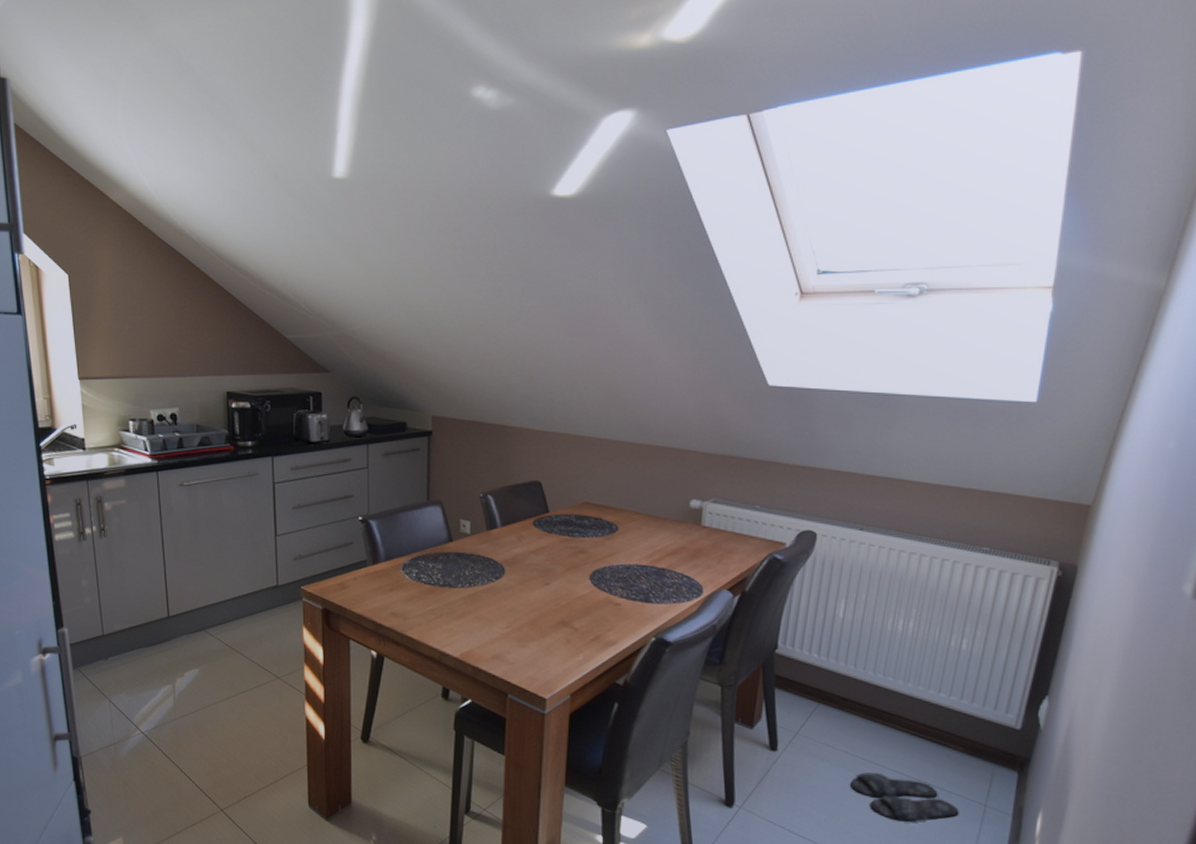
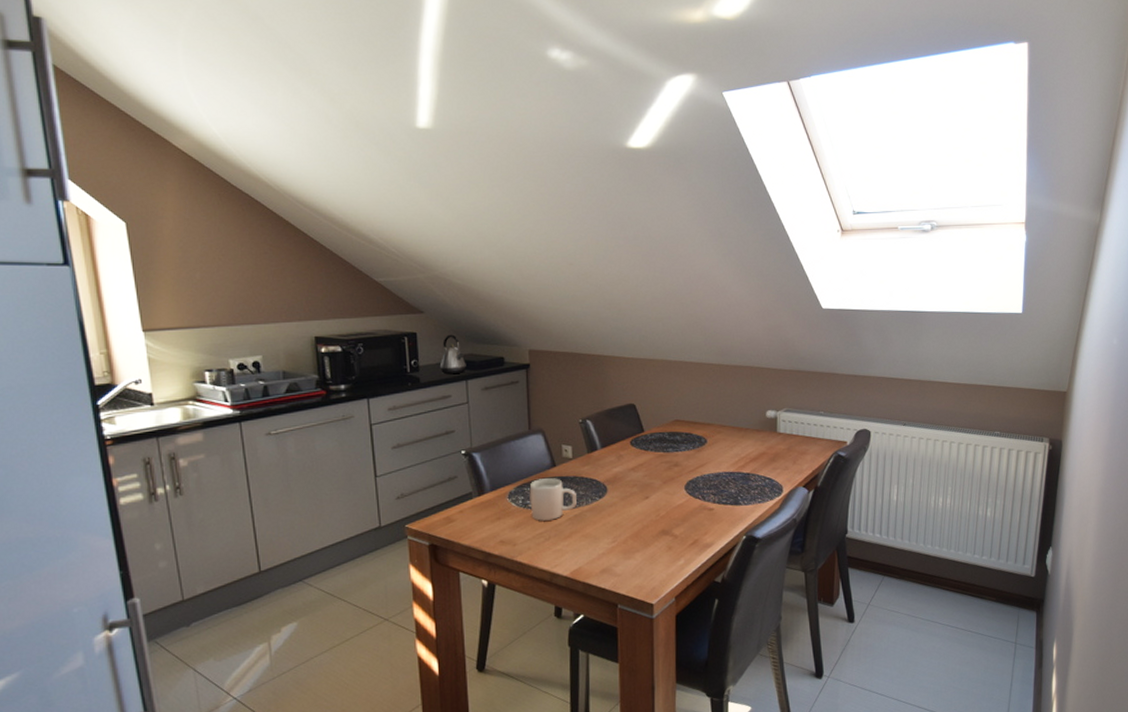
toaster: present [293,409,331,445] -> none [388,350,429,384]
mug: none [423,553,472,597] -> present [529,478,577,521]
slippers: present [850,772,959,822] -> none [914,629,997,667]

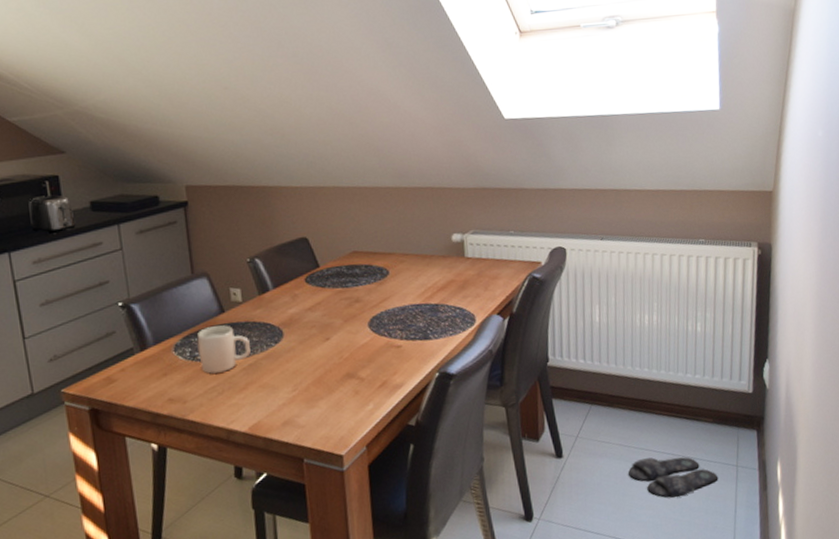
toaster: none [388,350,429,384] -> present [28,195,76,233]
kettle: present [439,334,466,375] -> none [87,174,118,220]
slippers: none [914,629,997,667] -> present [628,456,718,498]

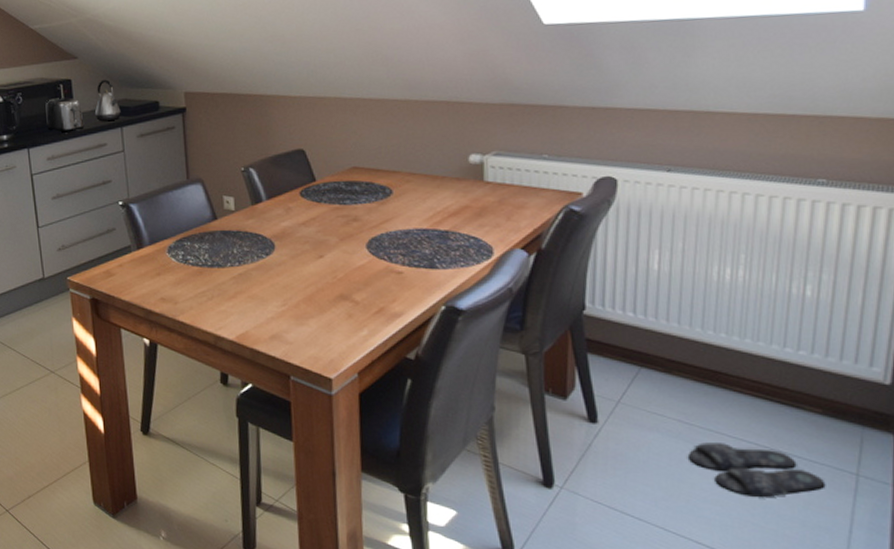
kettle: none [87,174,118,220] -> present [94,79,121,122]
mug: present [196,325,251,374] -> none [189,232,241,279]

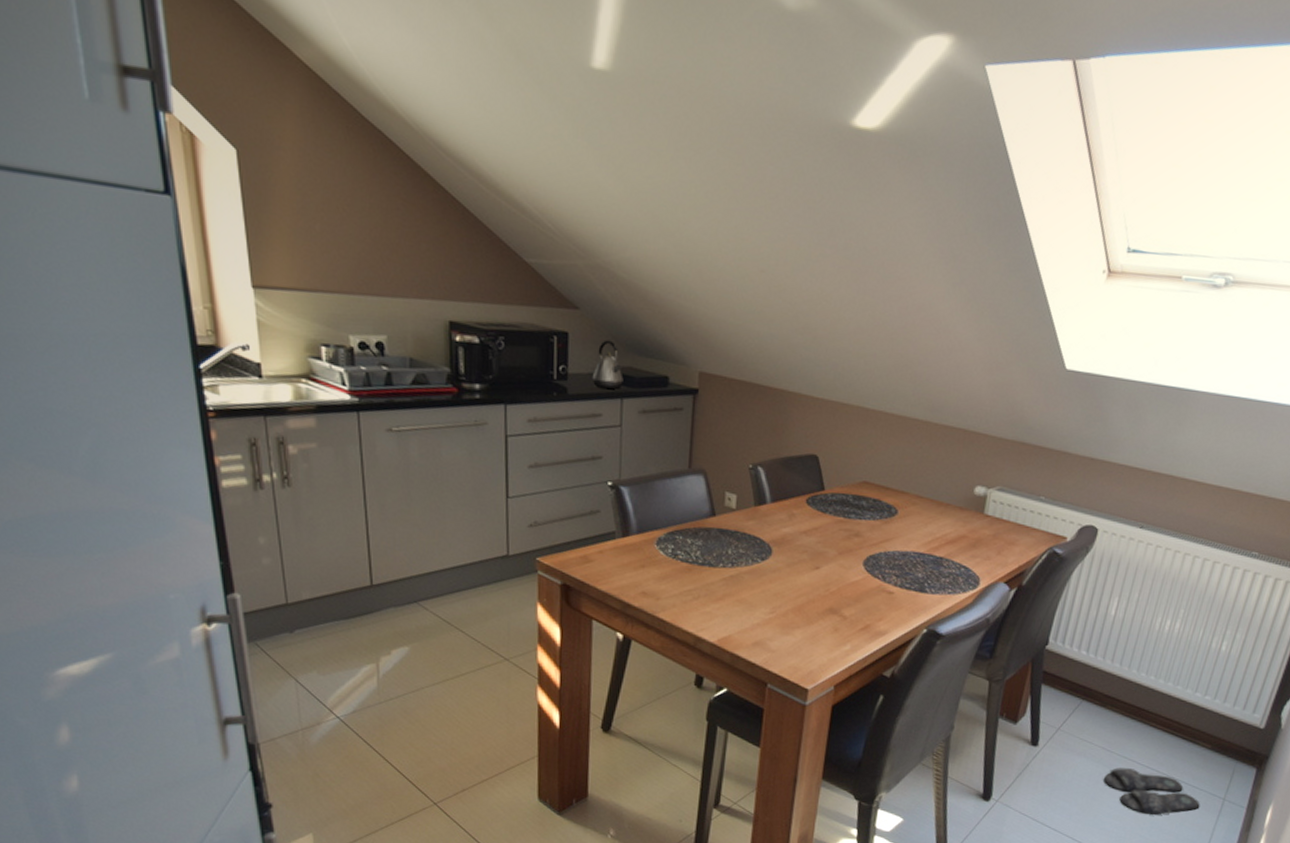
toaster: present [45,97,85,133] -> none [532,350,579,394]

